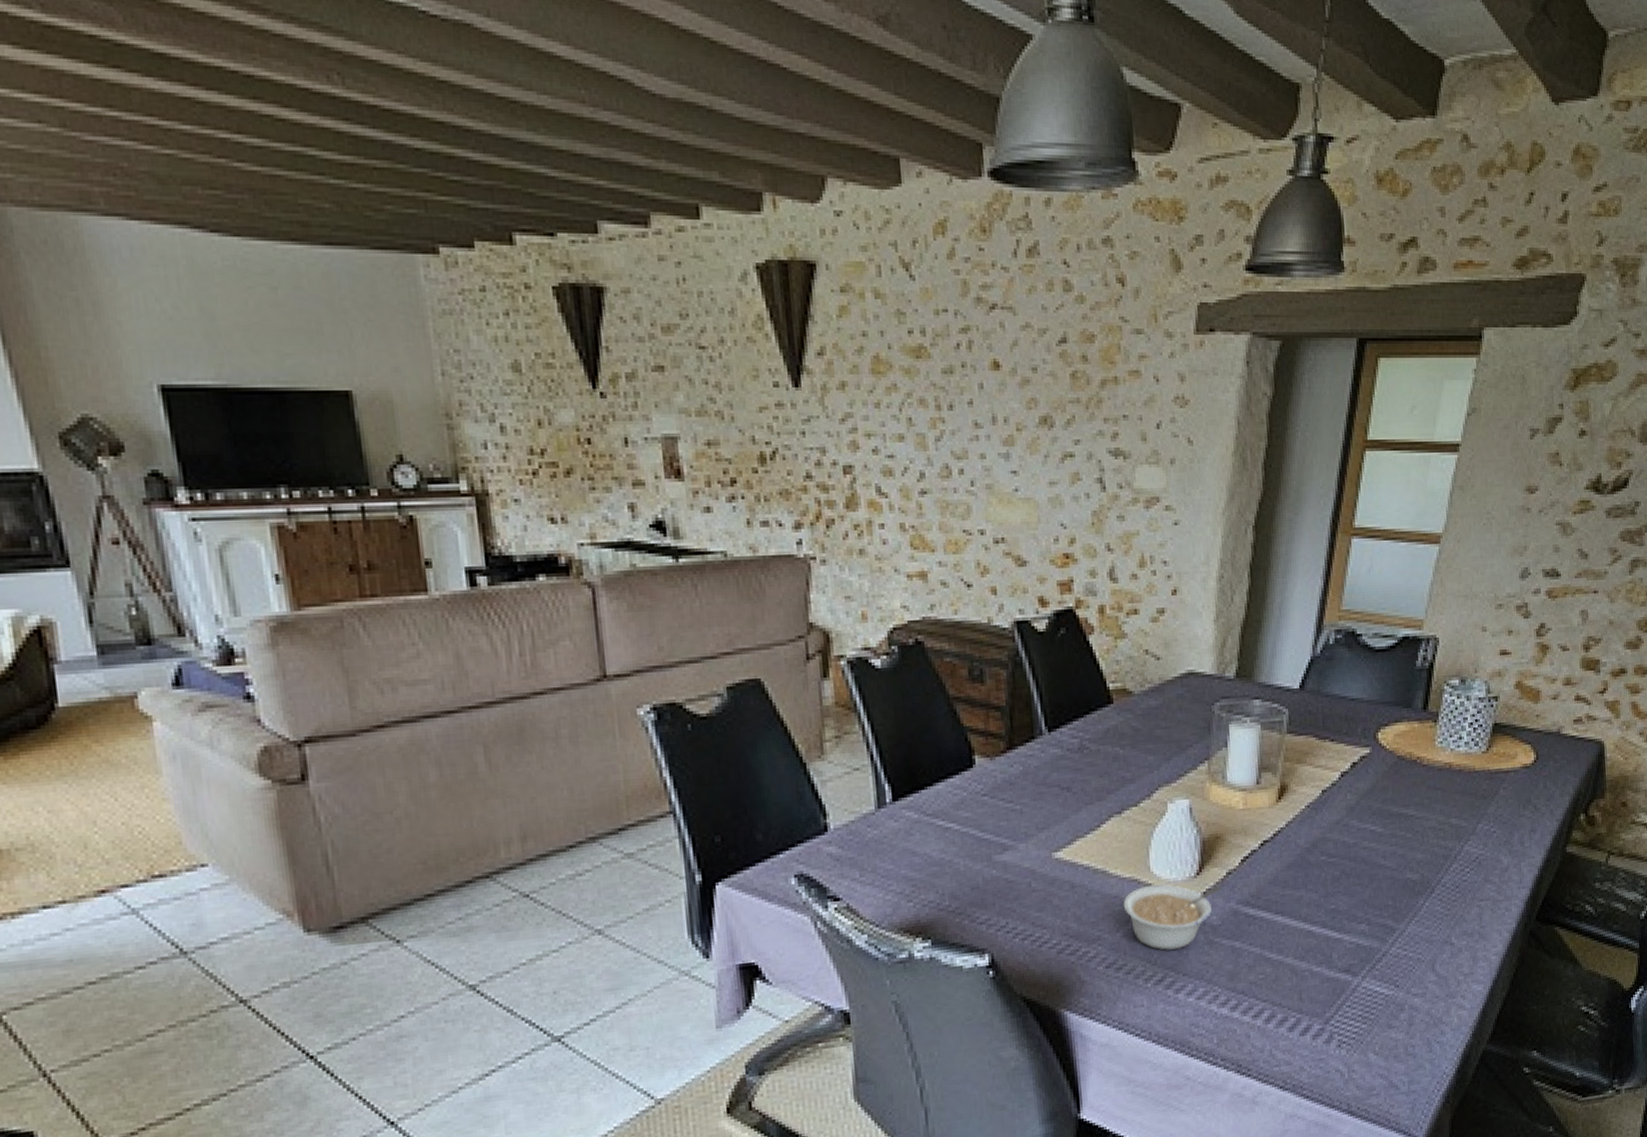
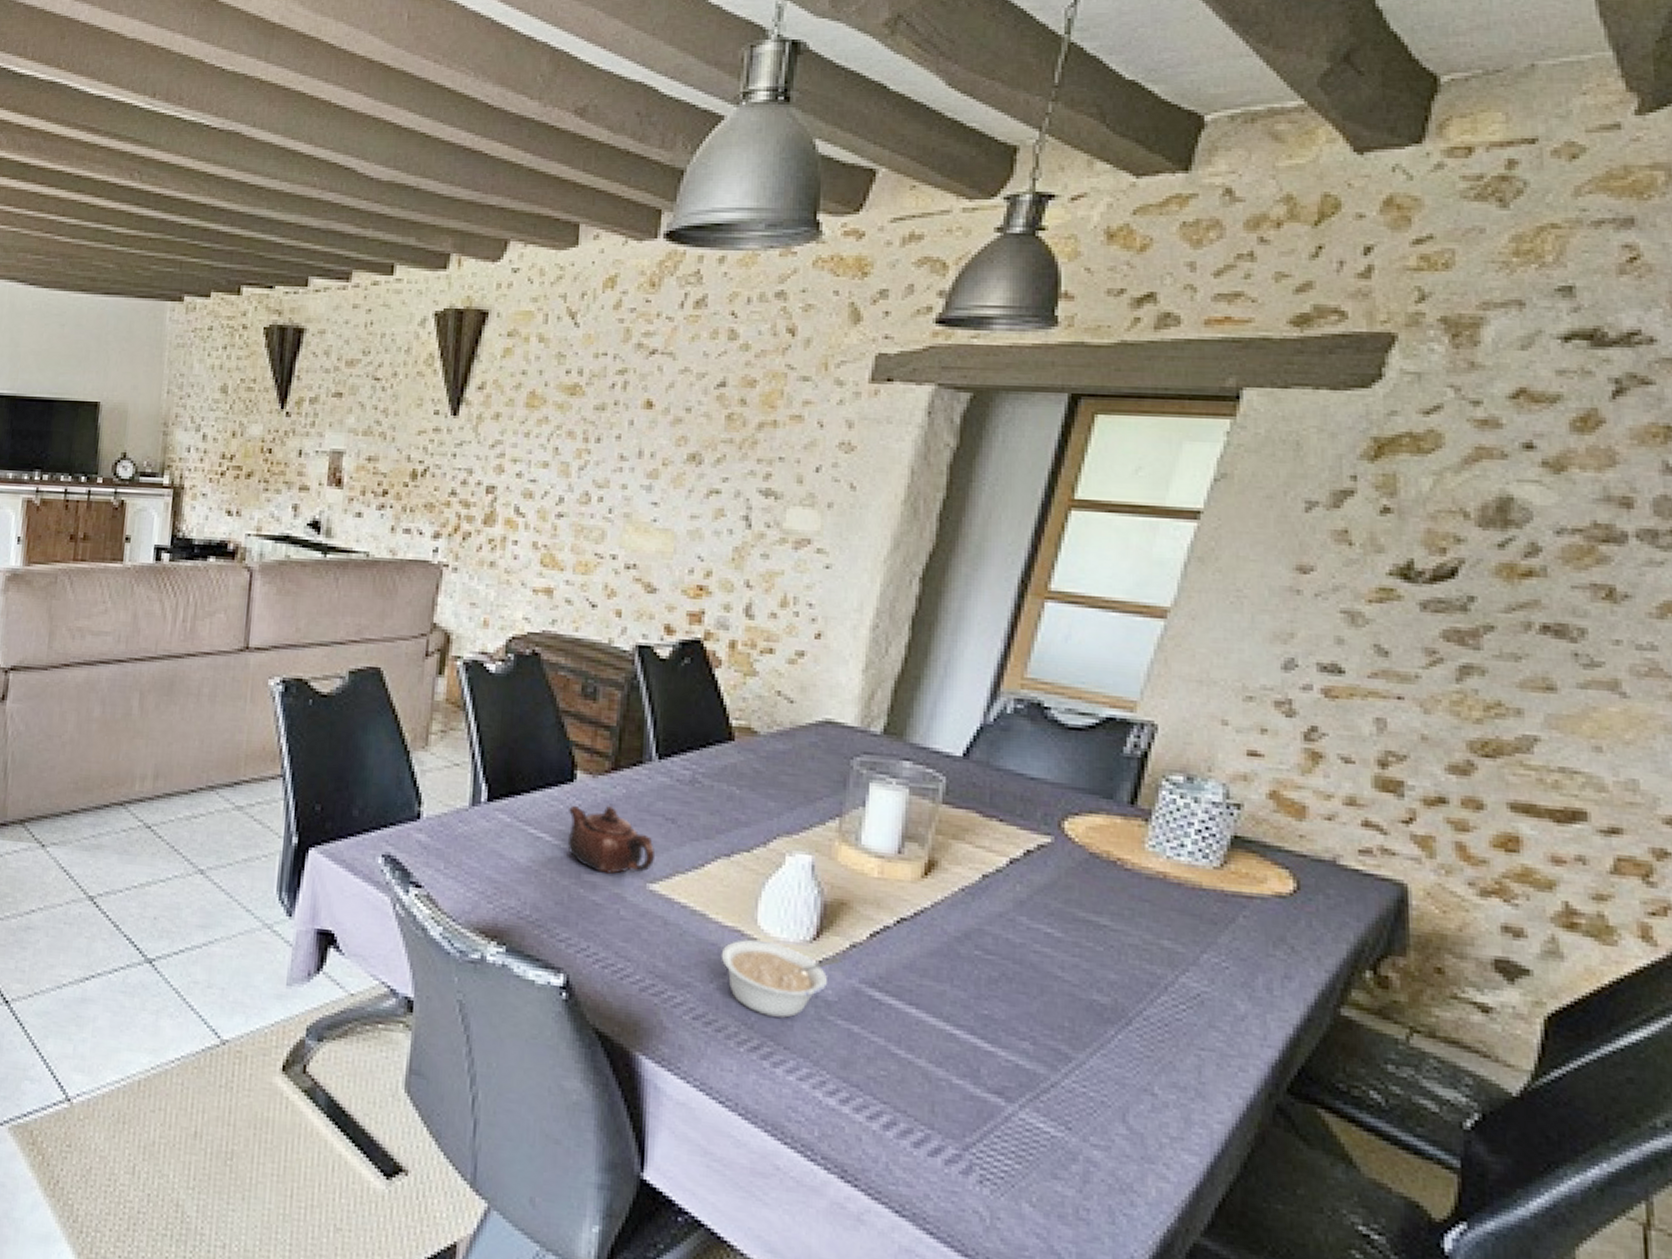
teapot: none [972,784,1057,851] -> present [567,805,656,874]

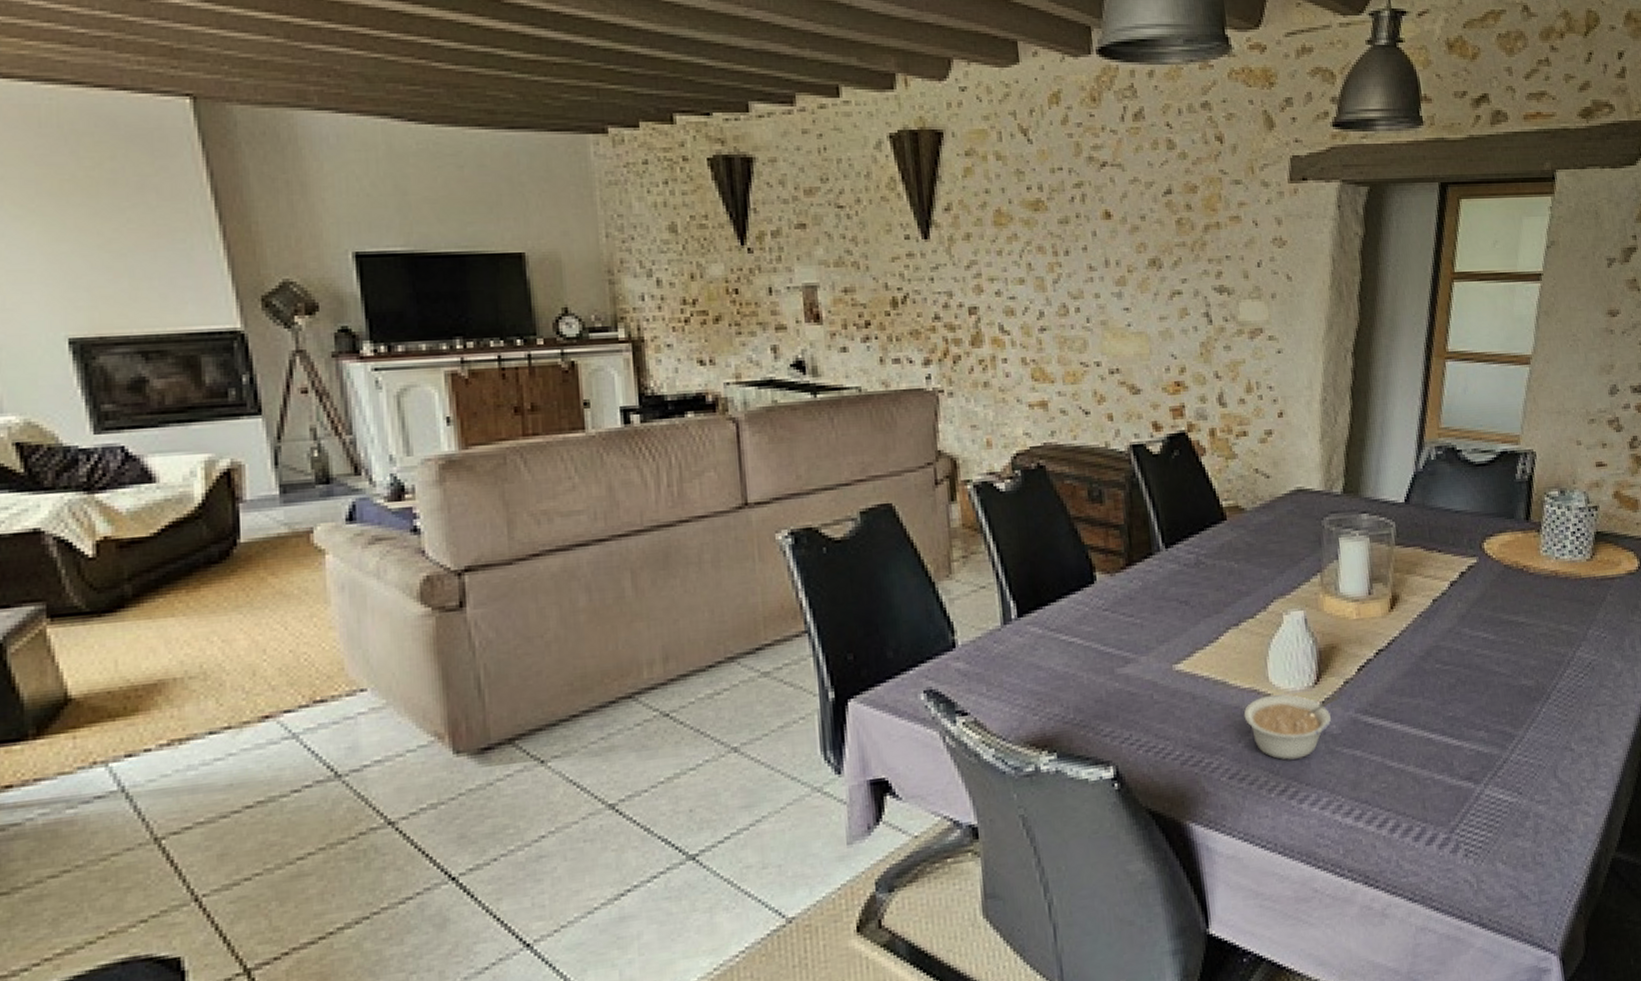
teapot: present [567,805,656,874] -> none [1094,599,1177,664]

